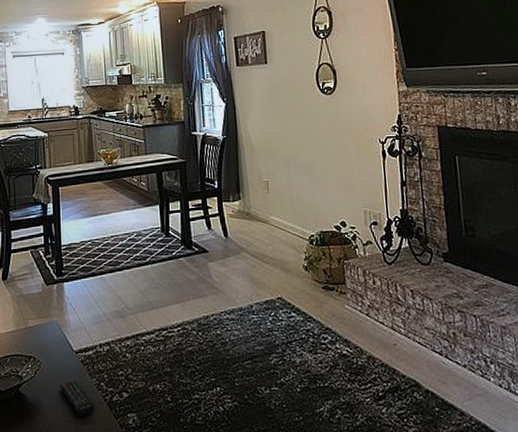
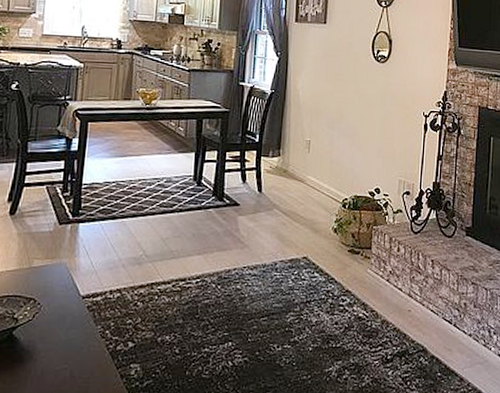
remote control: present [60,380,95,417] -> none [59,326,96,365]

